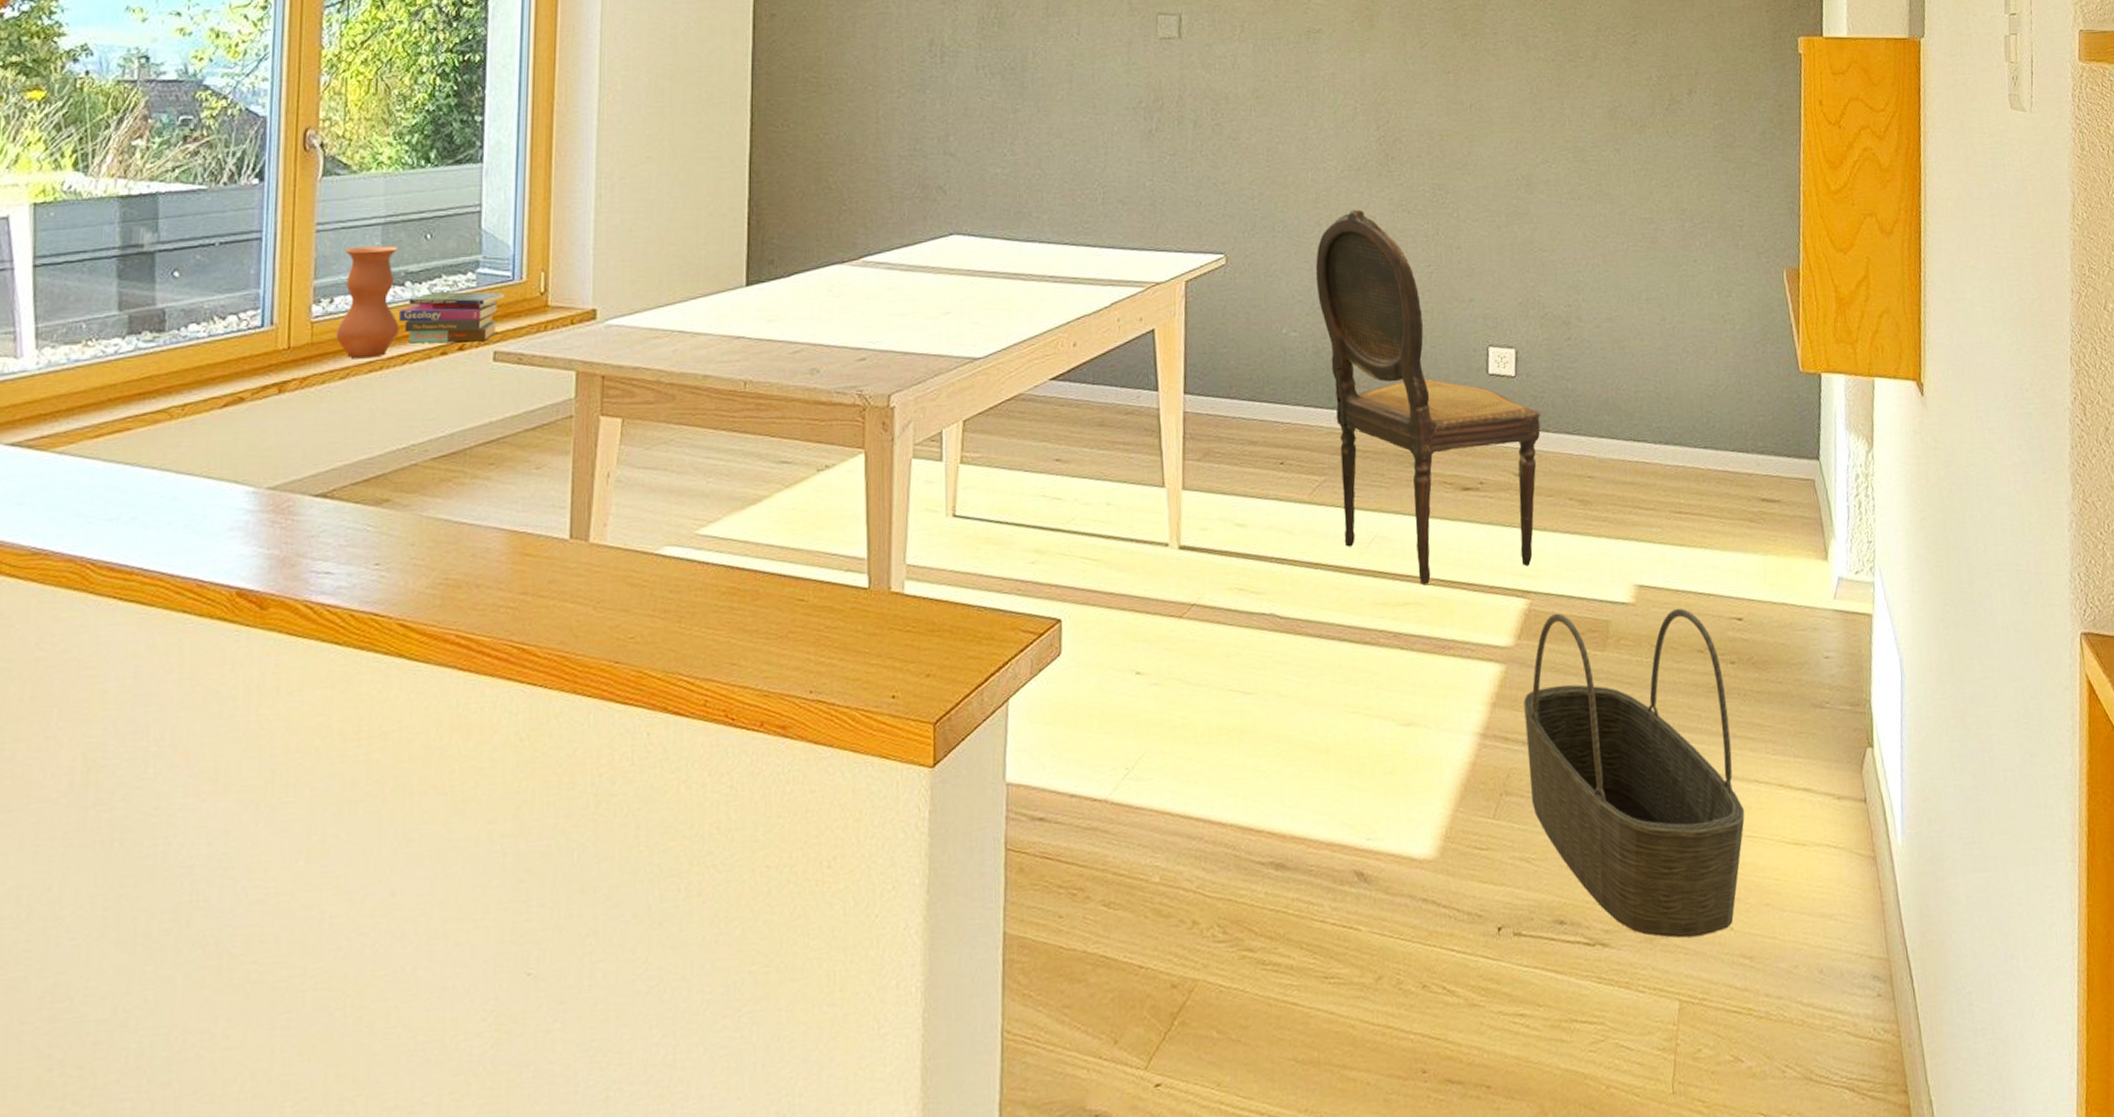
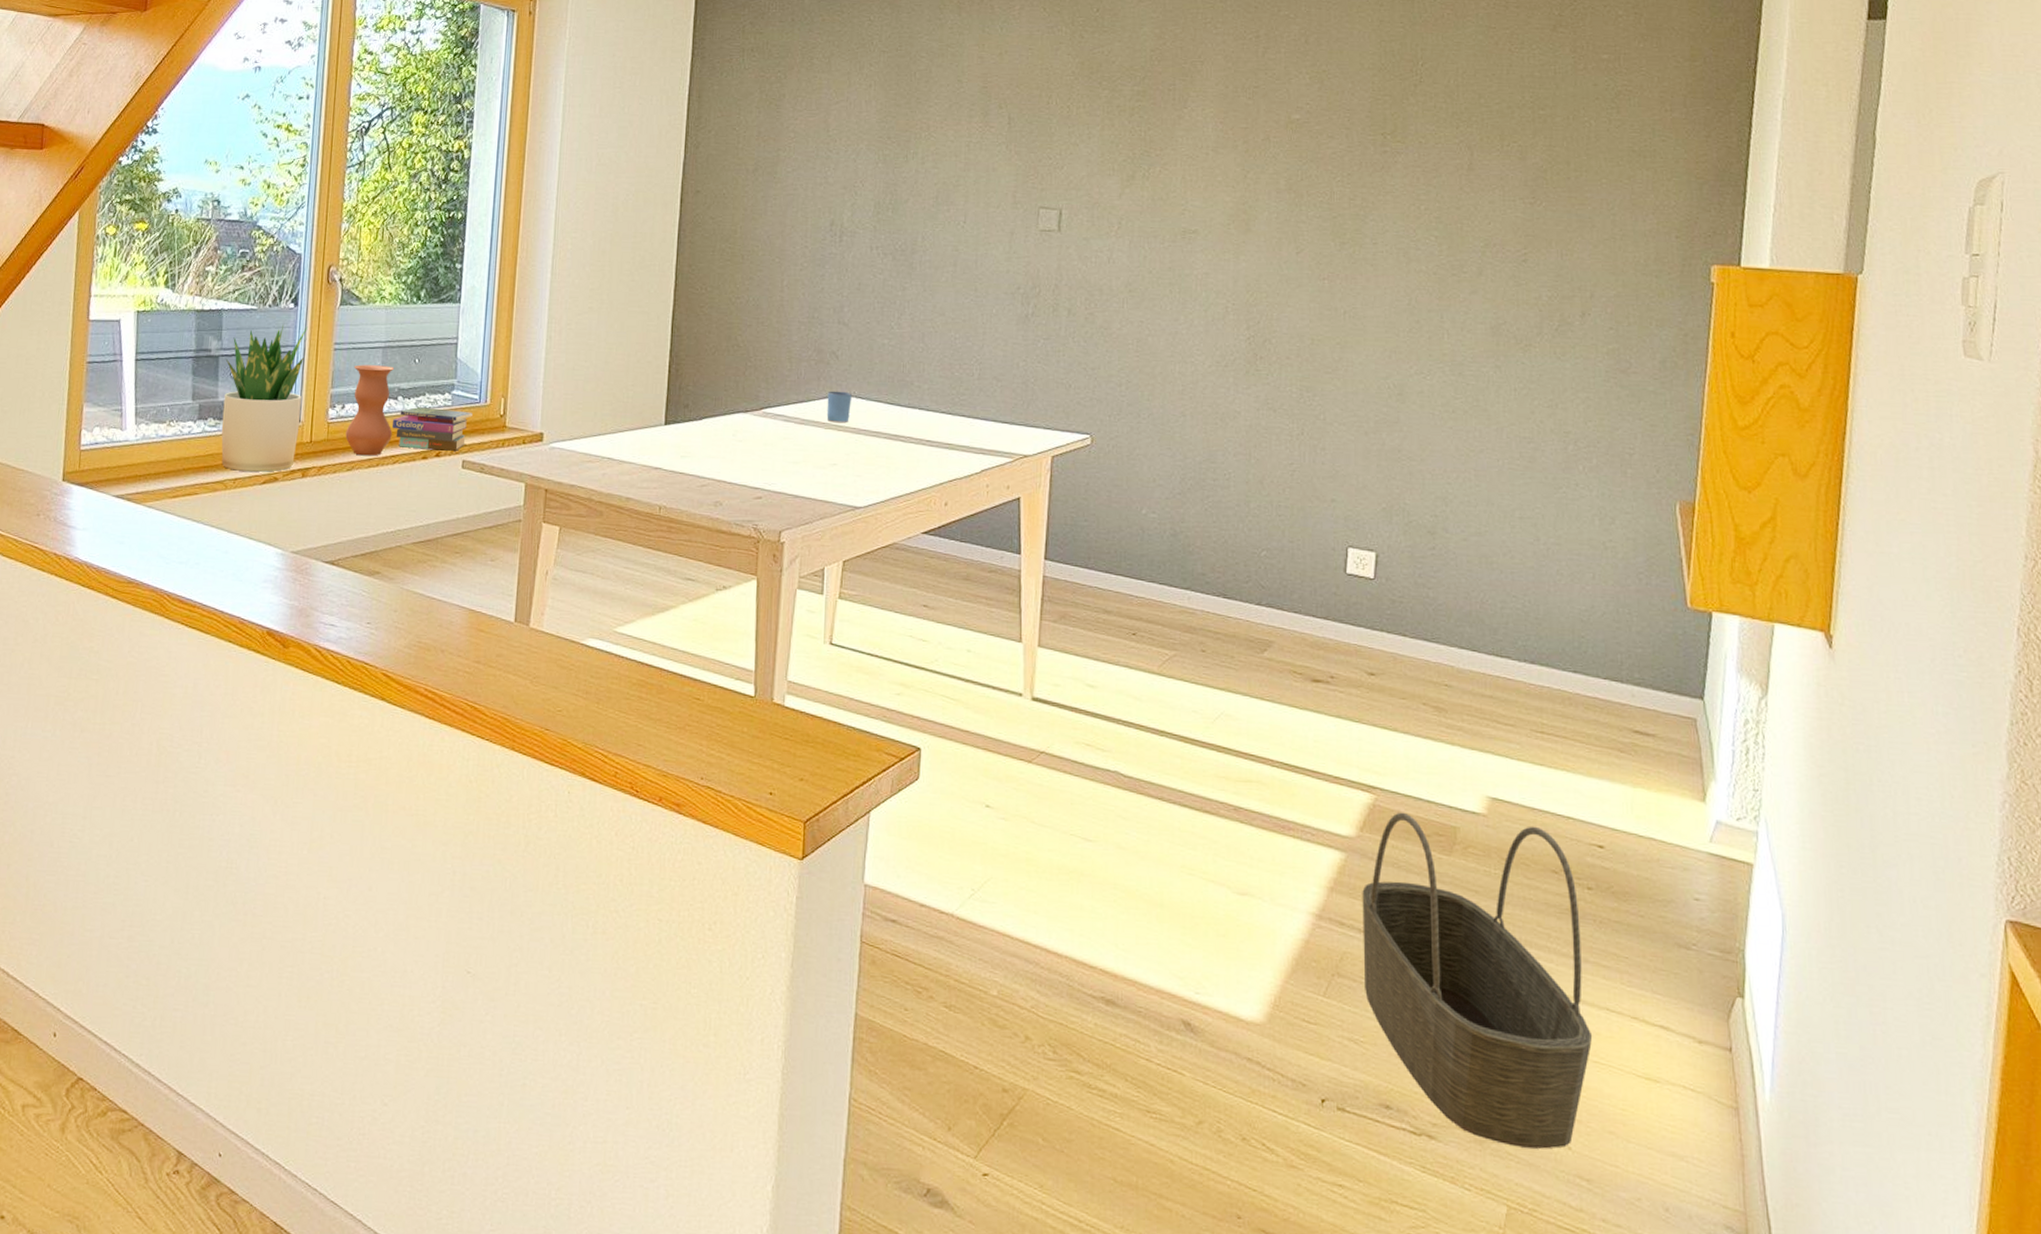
planter: none [161,205,278,394] -> present [221,324,307,472]
mug: none [935,229,963,267] -> present [826,391,852,424]
dining chair: present [1315,209,1541,586] -> none [1177,403,1398,767]

